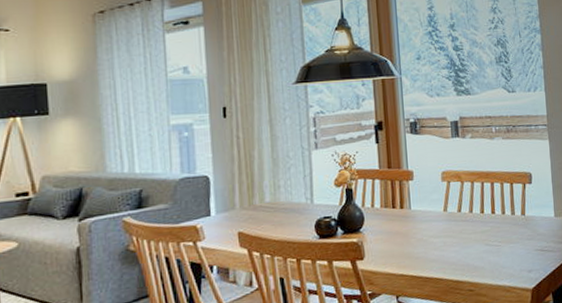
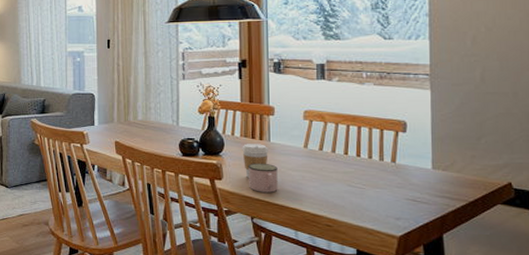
coffee cup: none [383,213,410,253] -> present [242,144,268,178]
mug: none [389,233,421,267] -> present [247,163,278,193]

